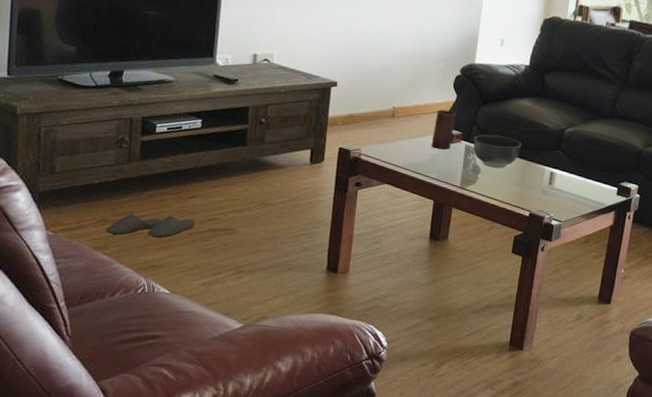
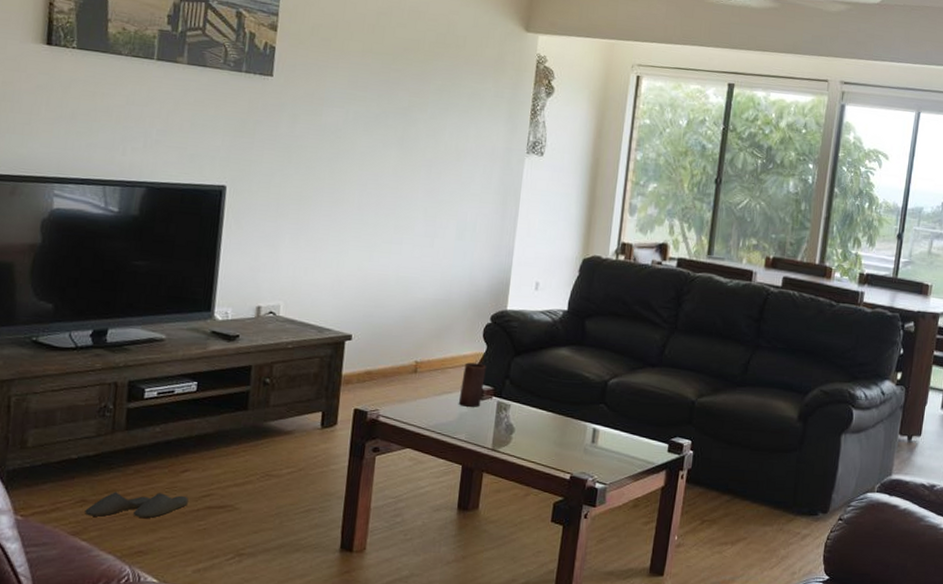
bowl: present [473,134,522,169] -> none [506,389,560,427]

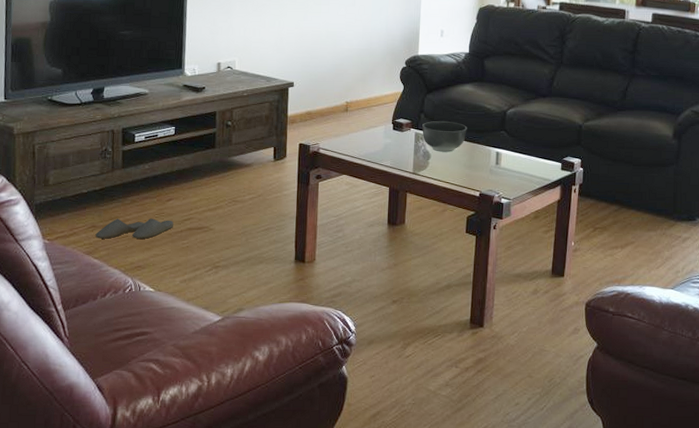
candle: present [459,362,486,407] -> none [384,101,404,138]
bowl: none [506,389,560,427] -> present [422,121,467,152]

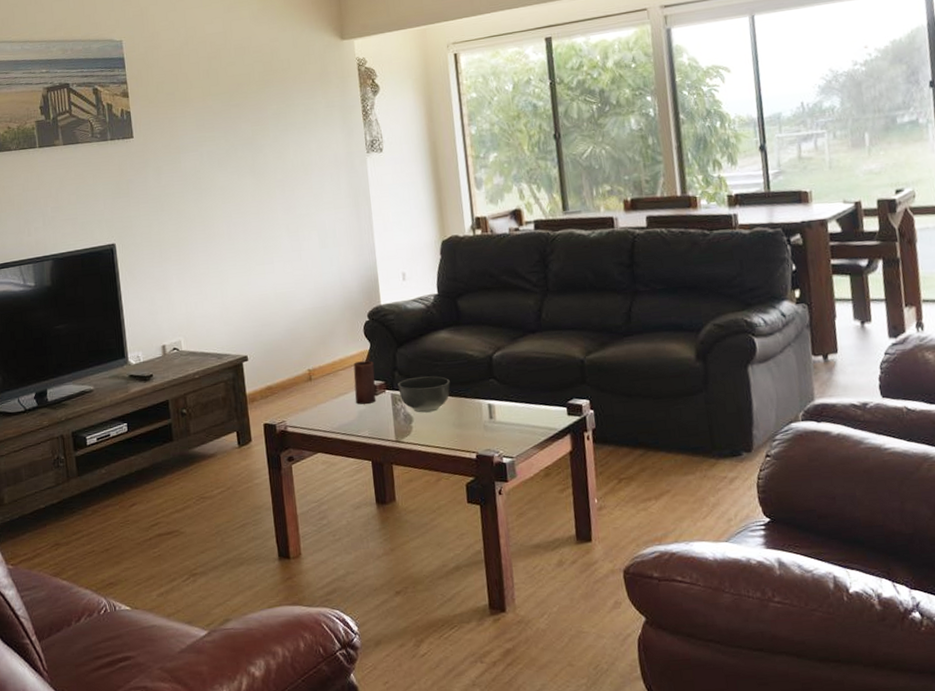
slippers: present [95,218,174,239] -> none [60,527,141,557]
candle: none [384,101,404,138] -> present [353,360,377,404]

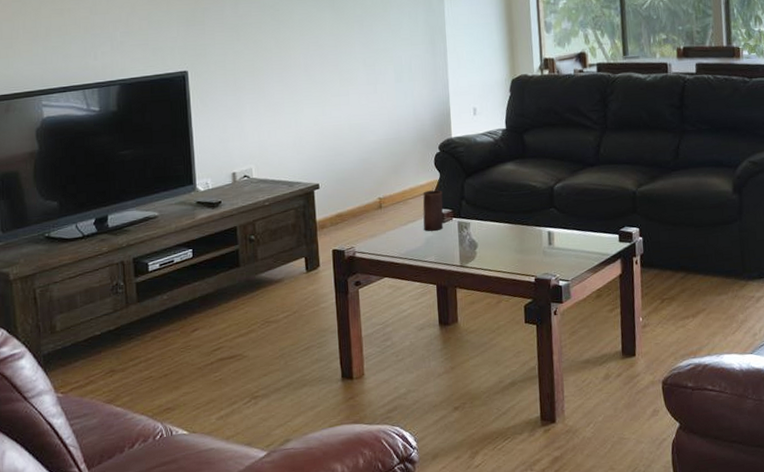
bowl: present [398,376,451,413] -> none [464,205,514,240]

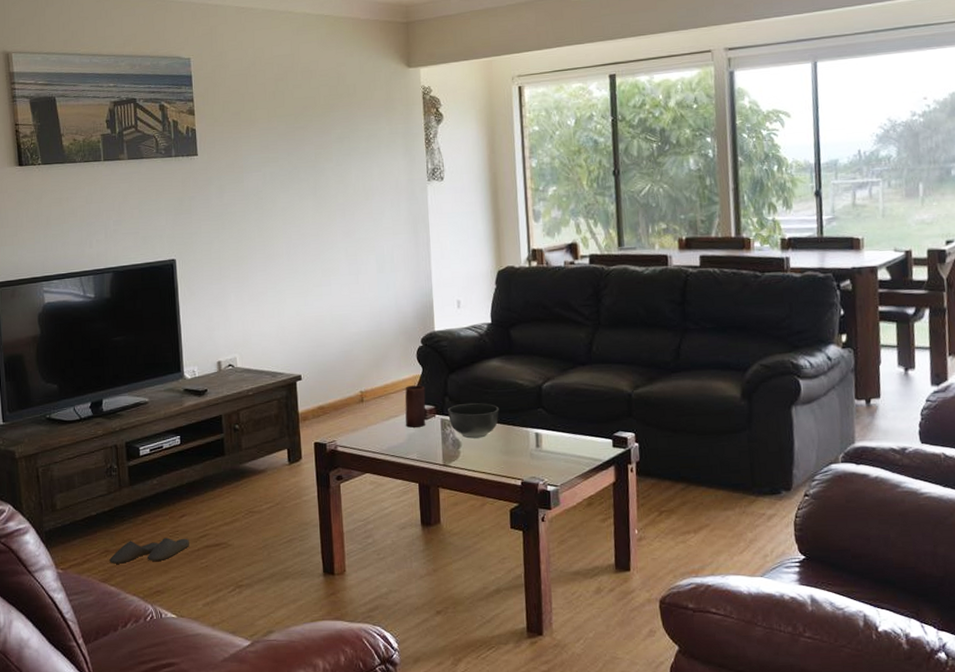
slippers: none [115,352,202,384] -> present [109,537,189,564]
bowl: none [464,205,514,240] -> present [448,403,499,439]

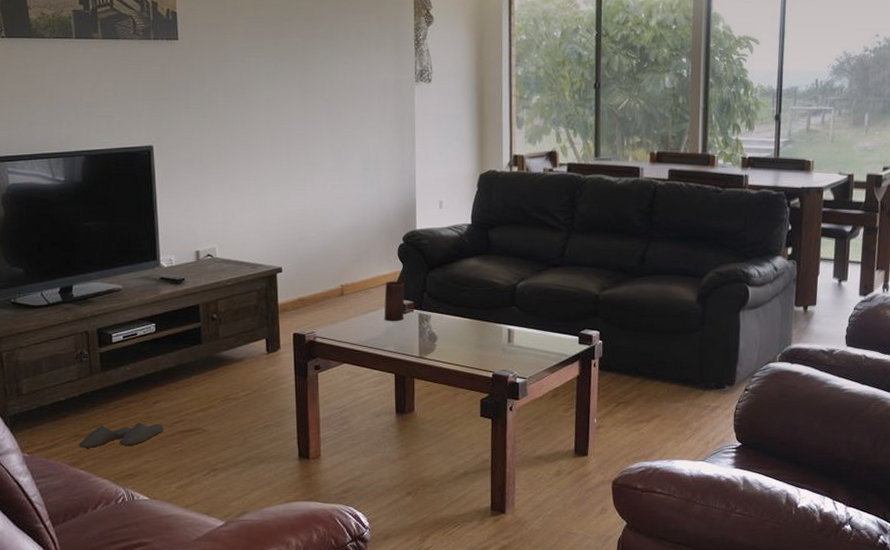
bowl: present [448,403,499,439] -> none [426,300,475,333]

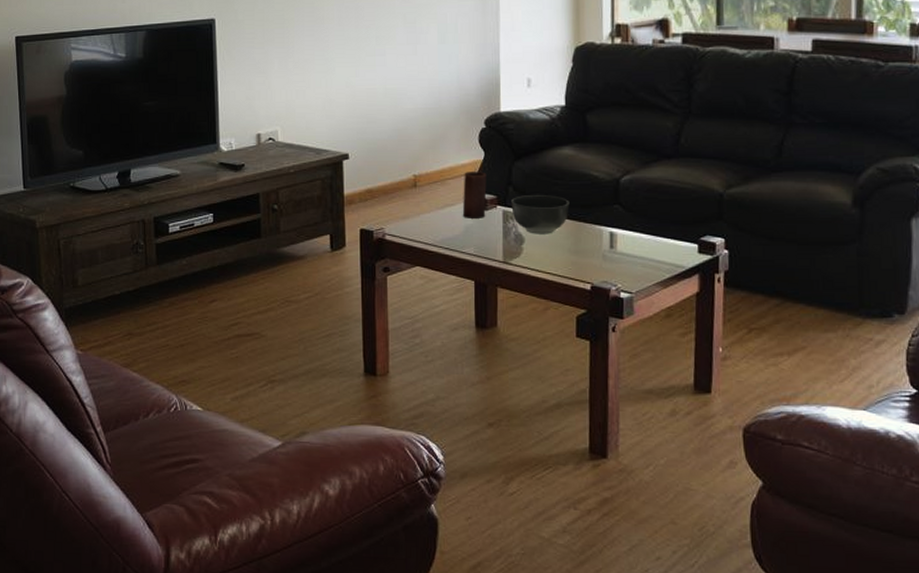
slippers: present [79,423,163,448] -> none [132,323,219,349]
bowl: none [426,300,475,333] -> present [511,195,570,234]

